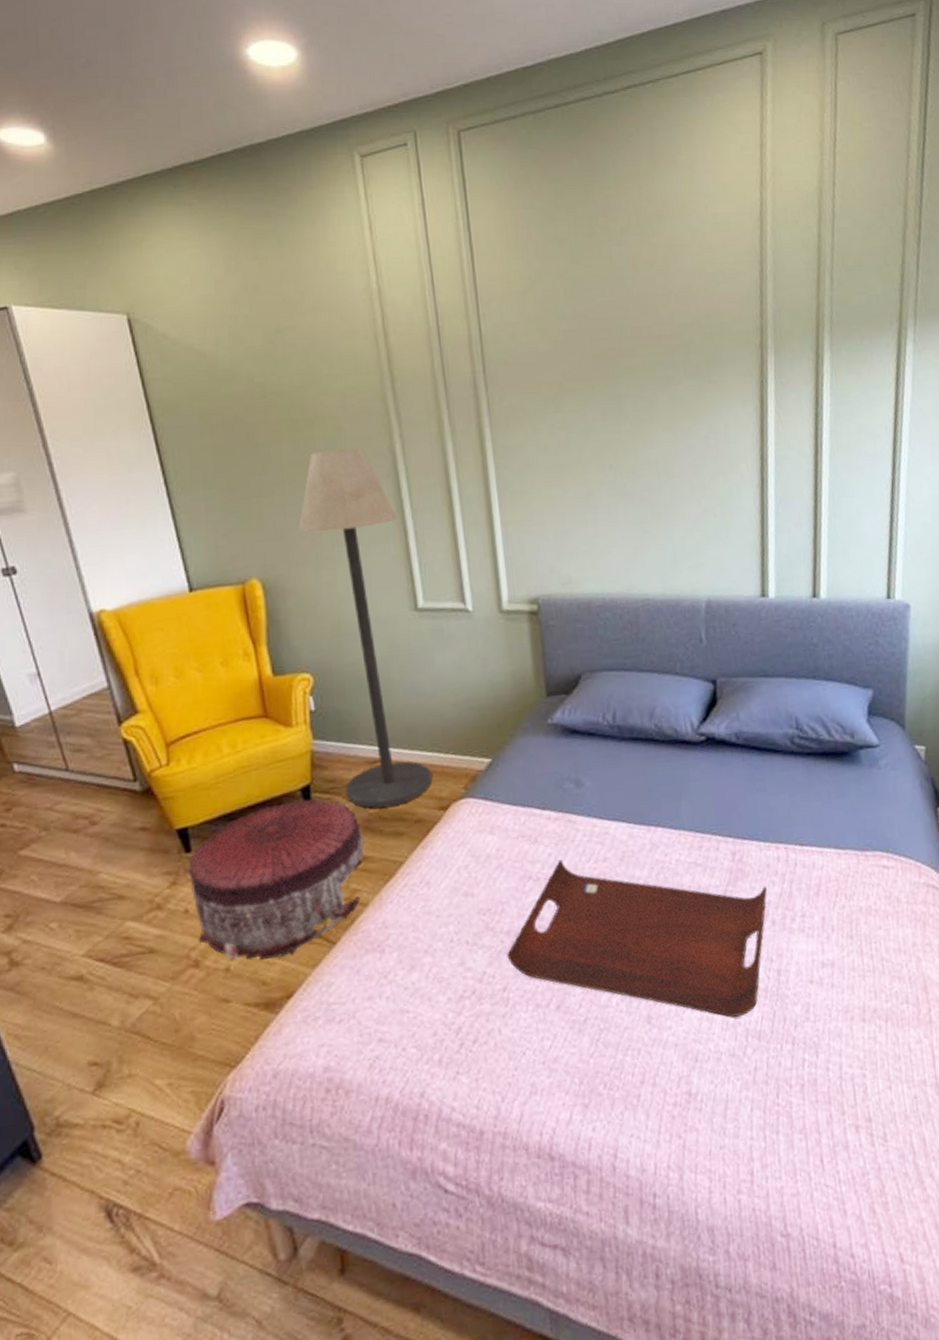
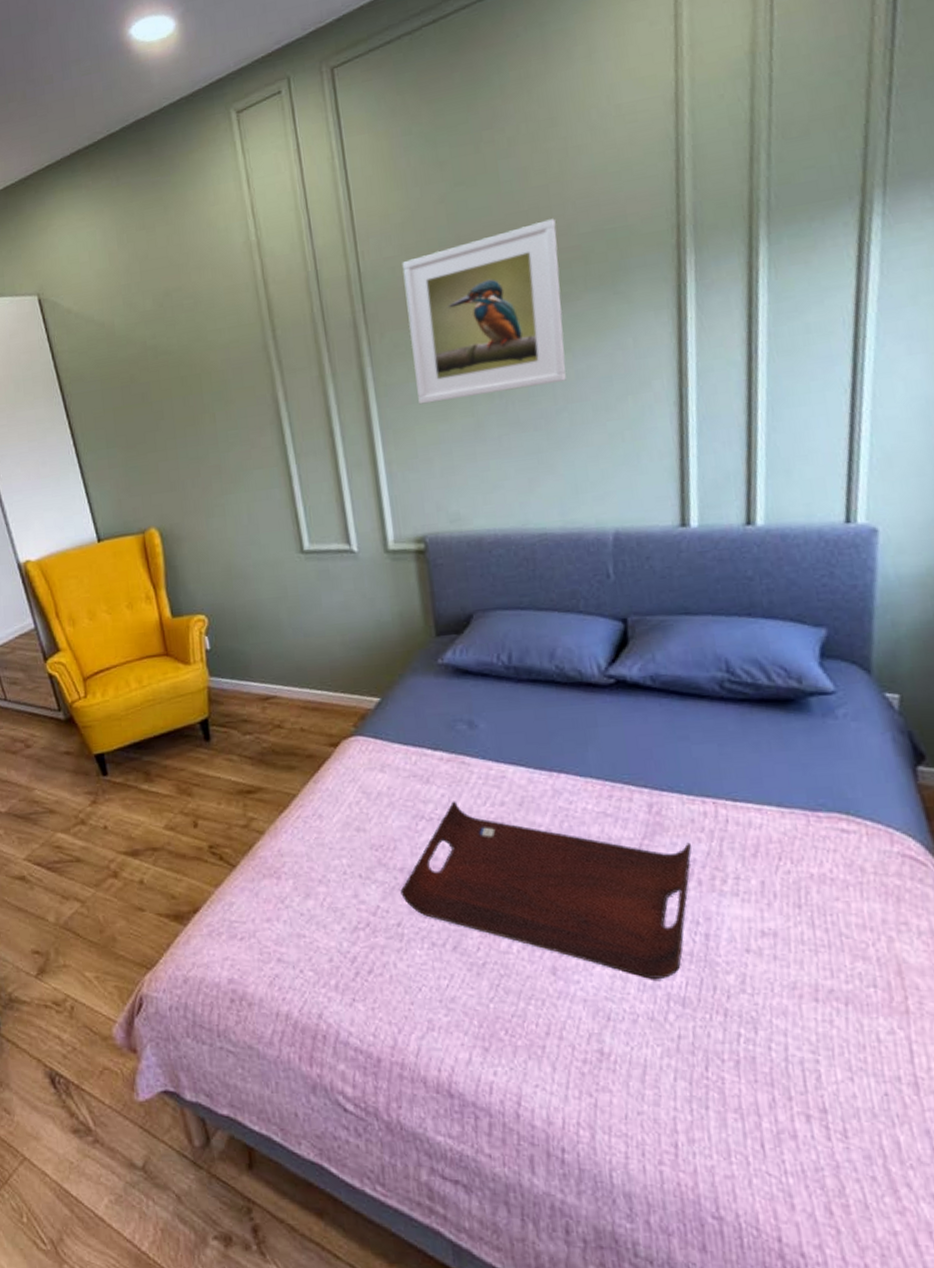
pouf: present [187,798,365,961] -> none [105,731,260,878]
floor lamp: present [299,448,433,808] -> none [190,398,322,742]
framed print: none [521,307,668,469] -> present [402,218,567,405]

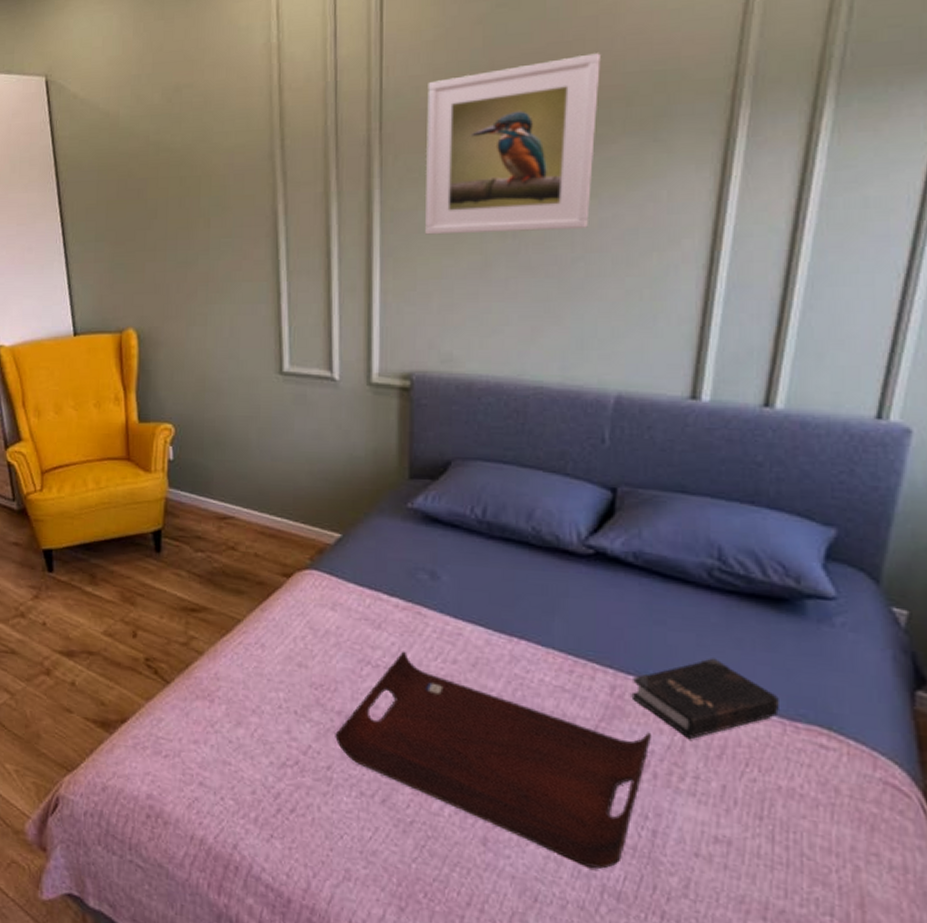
hardback book: none [667,764,801,842] -> present [631,658,779,739]

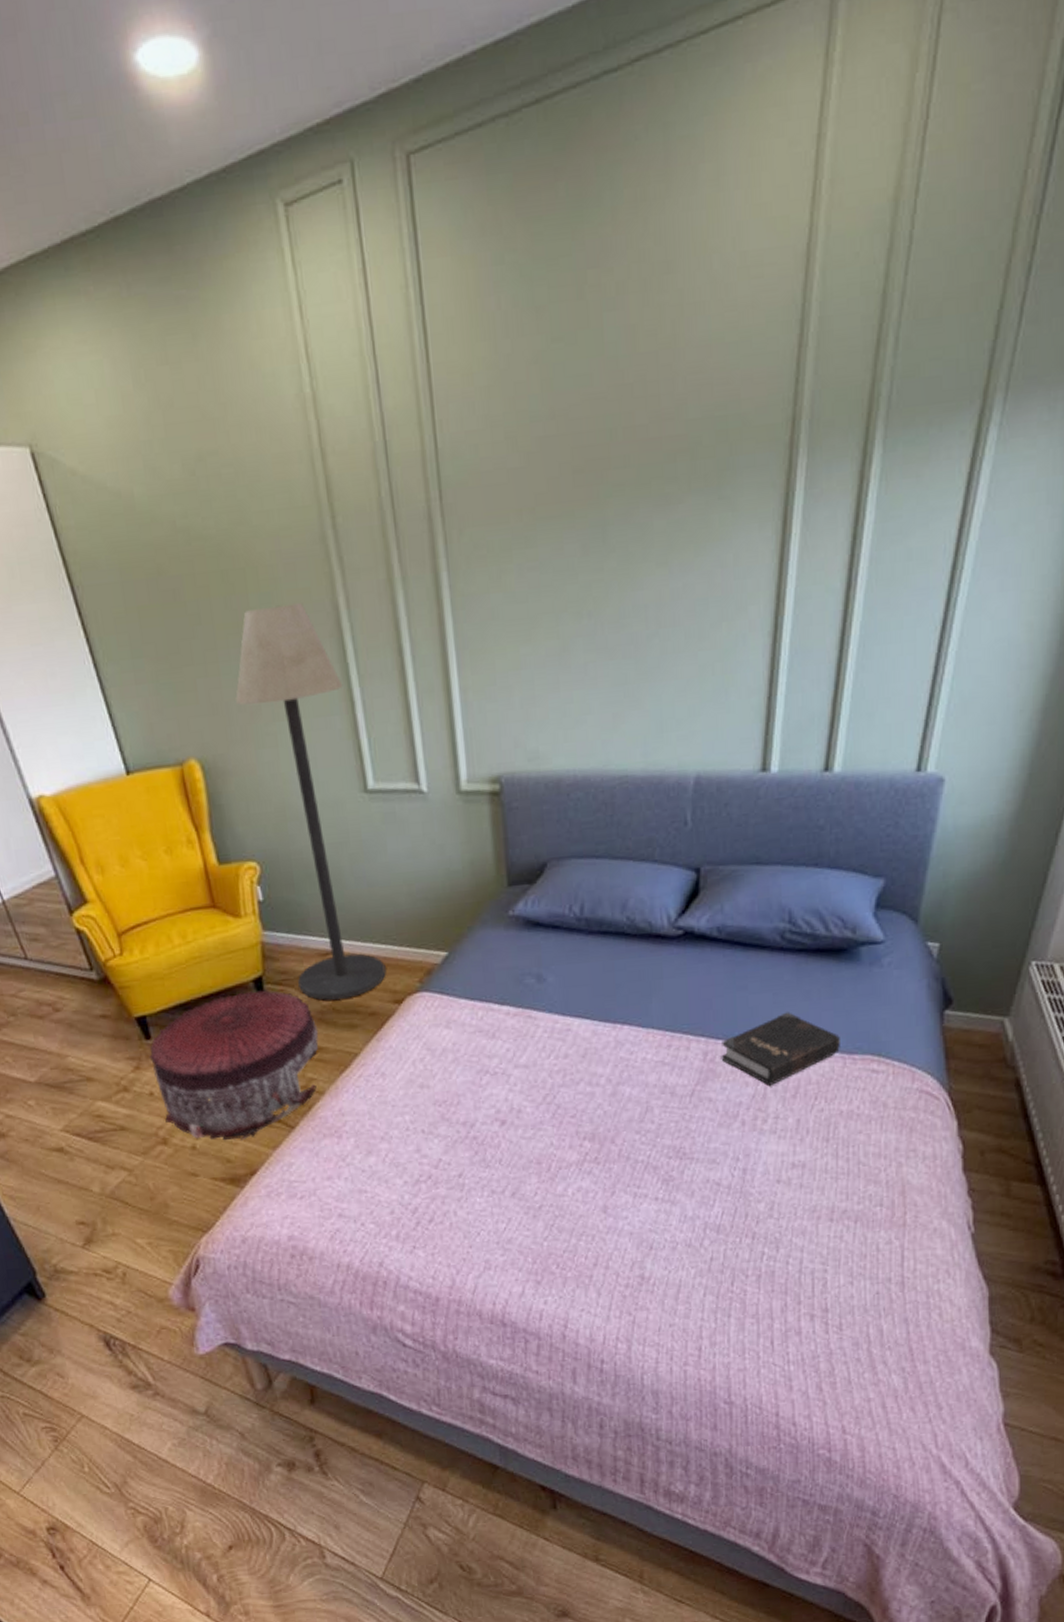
pouf: none [48,540,206,686] -> present [149,990,319,1141]
floor lamp: none [176,207,279,564] -> present [235,603,386,1000]
serving tray: present [335,651,652,869] -> none [462,1055,740,1211]
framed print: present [424,53,600,235] -> none [486,397,663,621]

